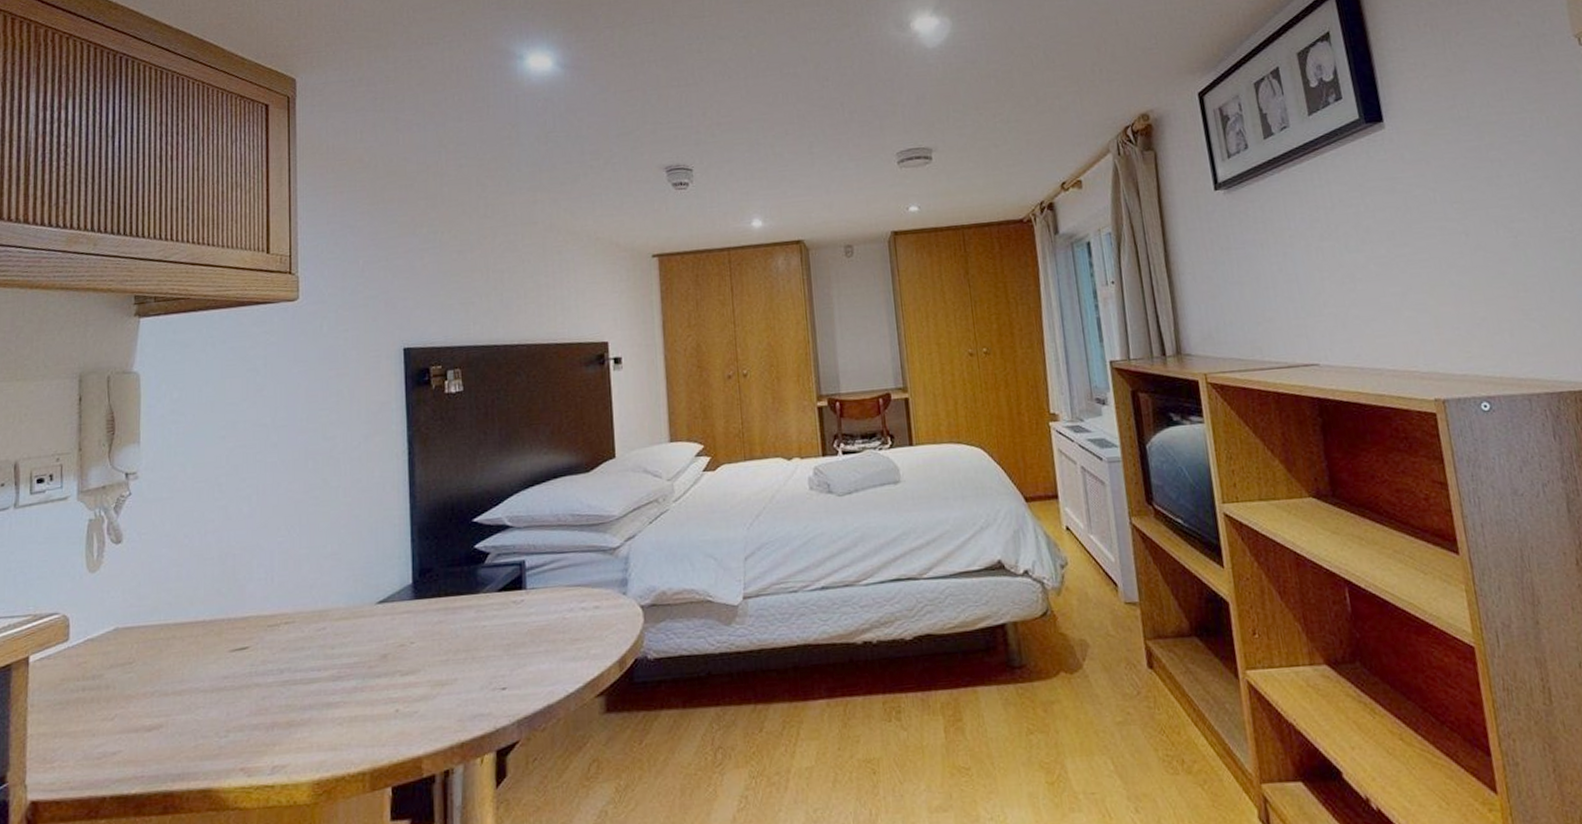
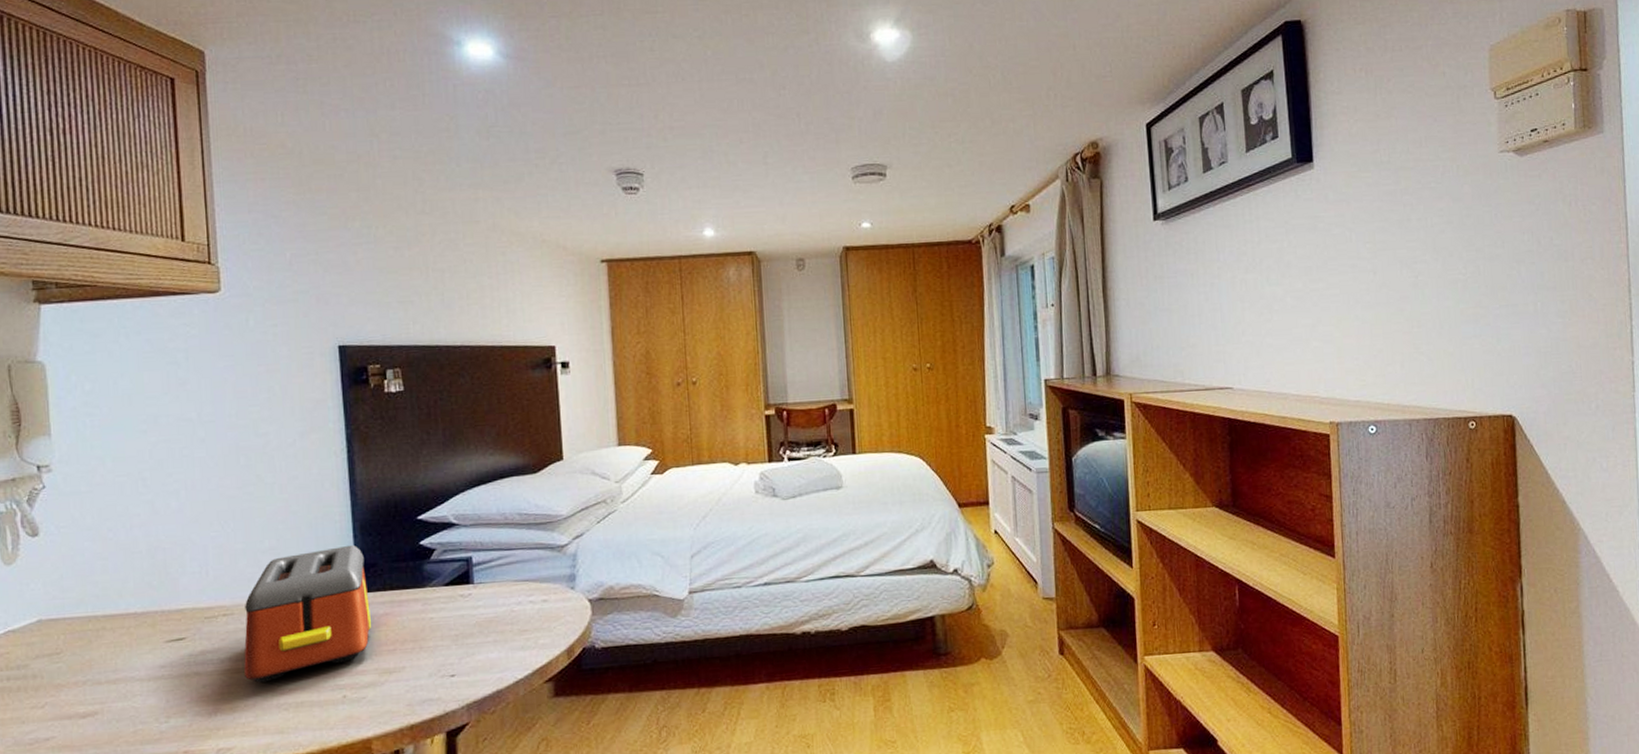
toaster: none [302,549,425,695] -> present [244,544,371,683]

